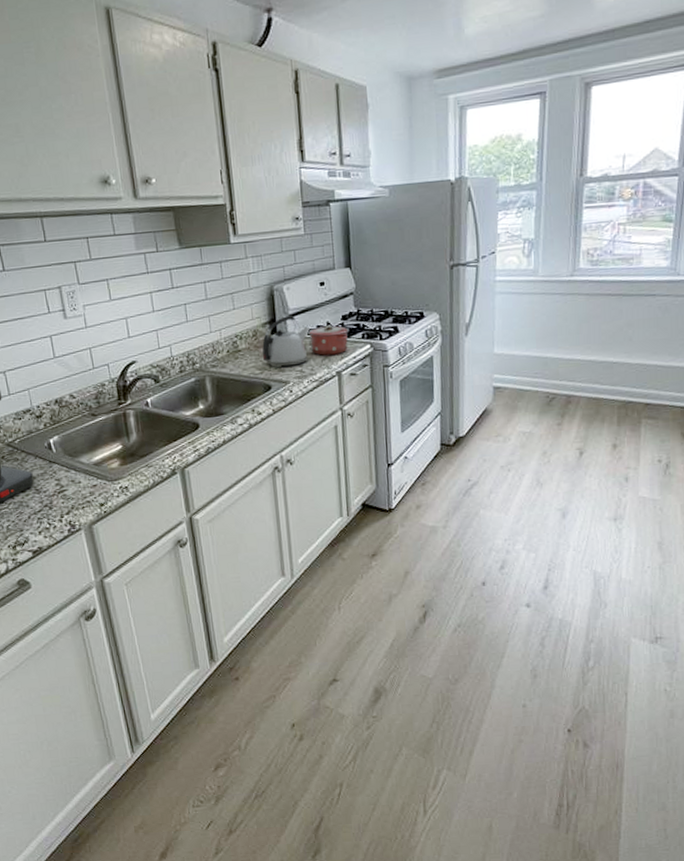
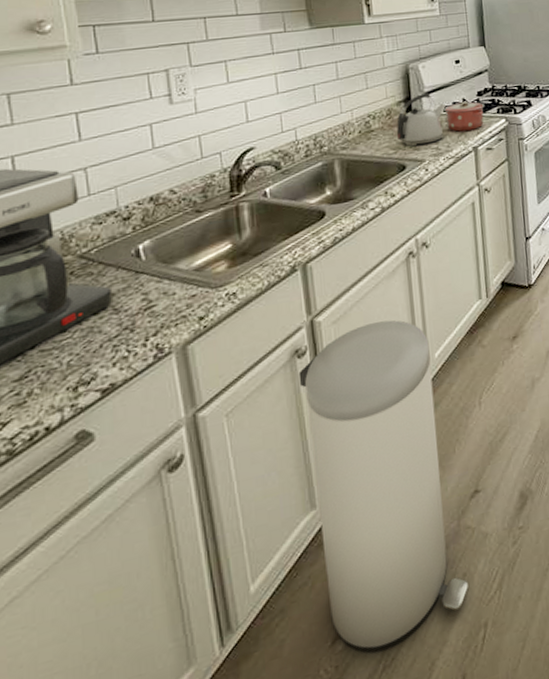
pedal bin: none [181,525,327,784] -> present [298,320,469,654]

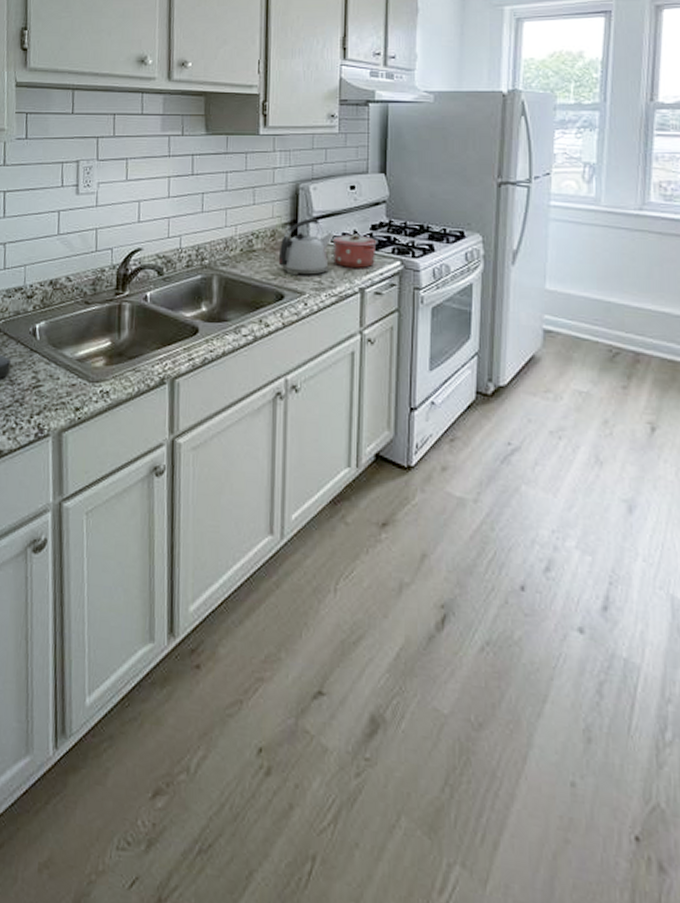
pedal bin: present [298,320,469,654] -> none [154,460,300,833]

